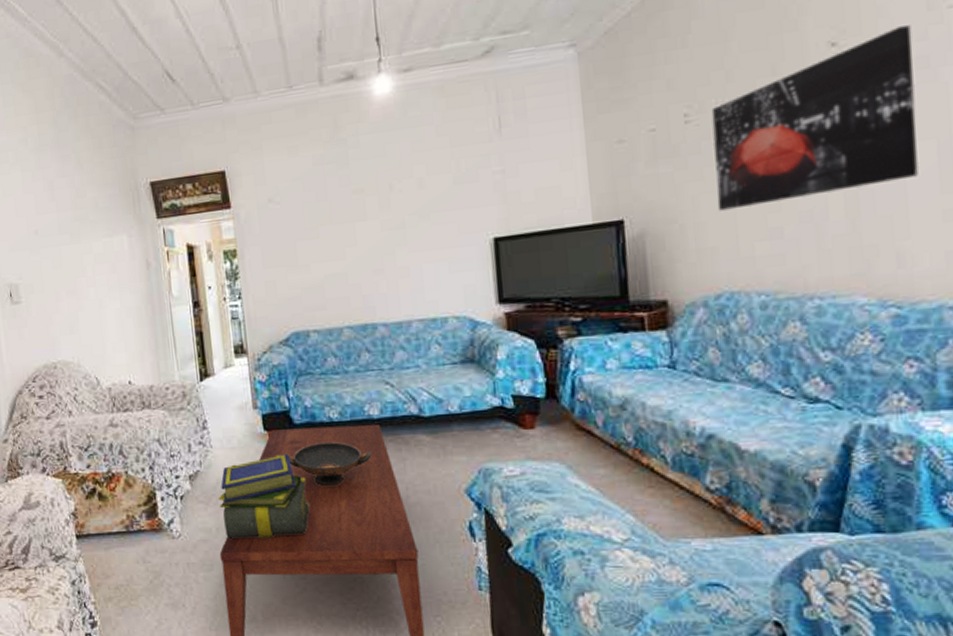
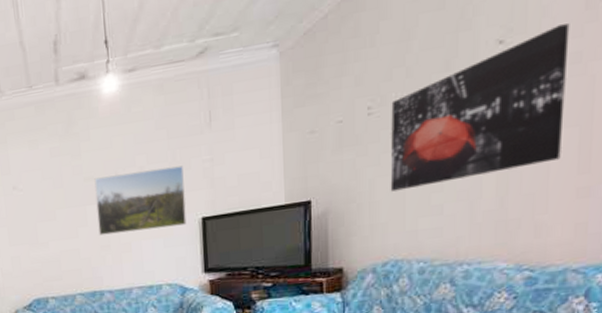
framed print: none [364,177,476,257] -> present [94,165,187,236]

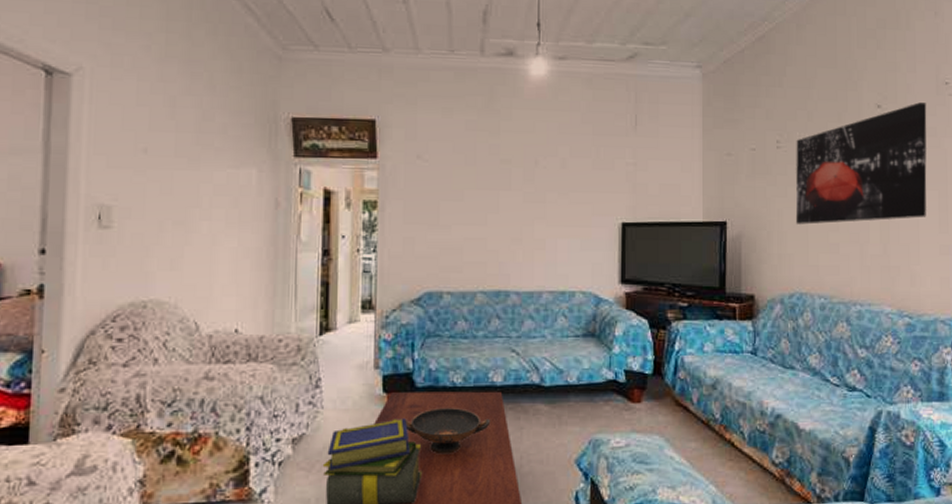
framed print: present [94,165,187,236] -> none [511,162,606,228]

